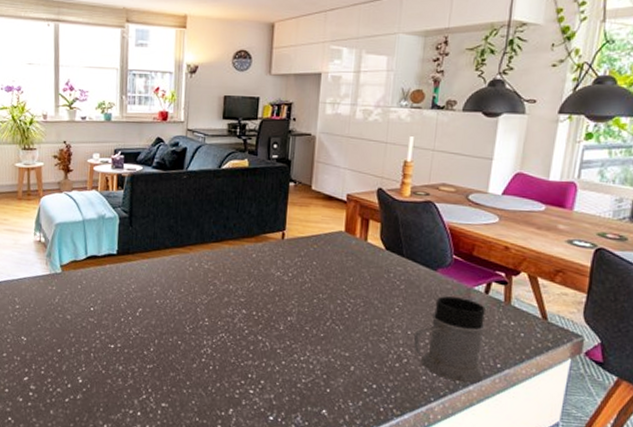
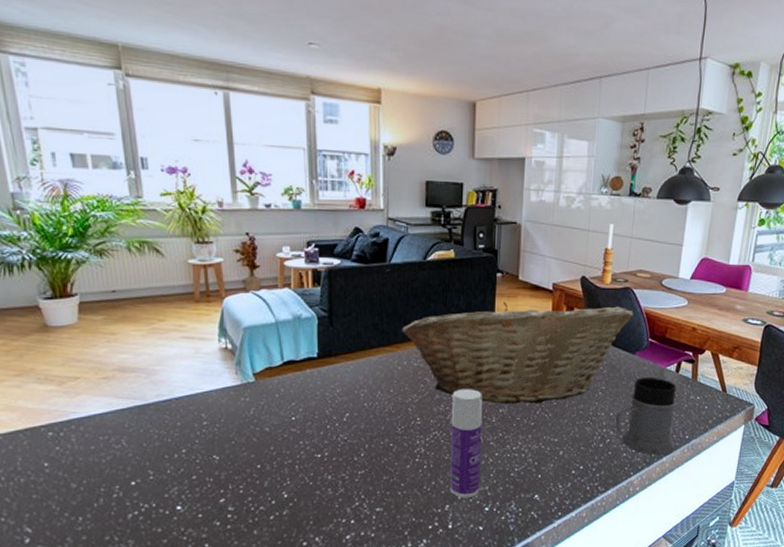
fruit basket: none [195,210,435,315] -> present [402,301,633,404]
bottle: none [234,293,271,404] -> present [450,389,482,498]

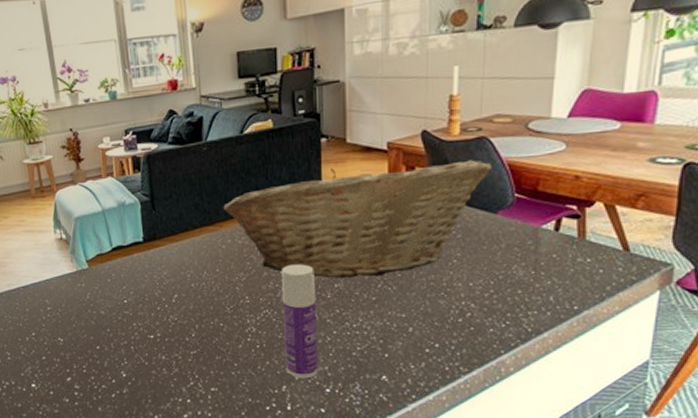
mug: present [615,377,677,455] -> none [476,239,559,330]

